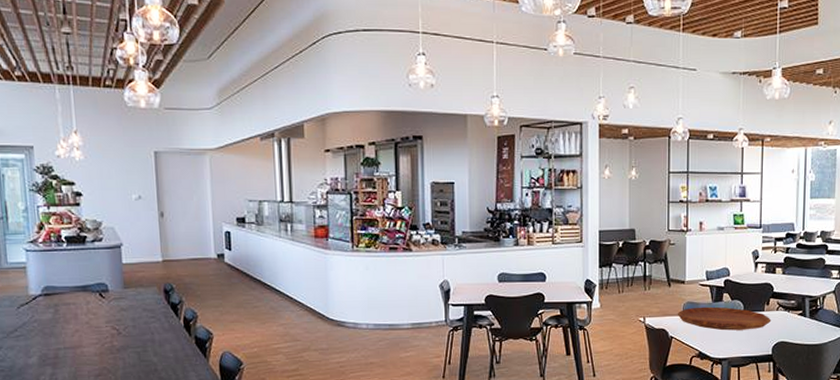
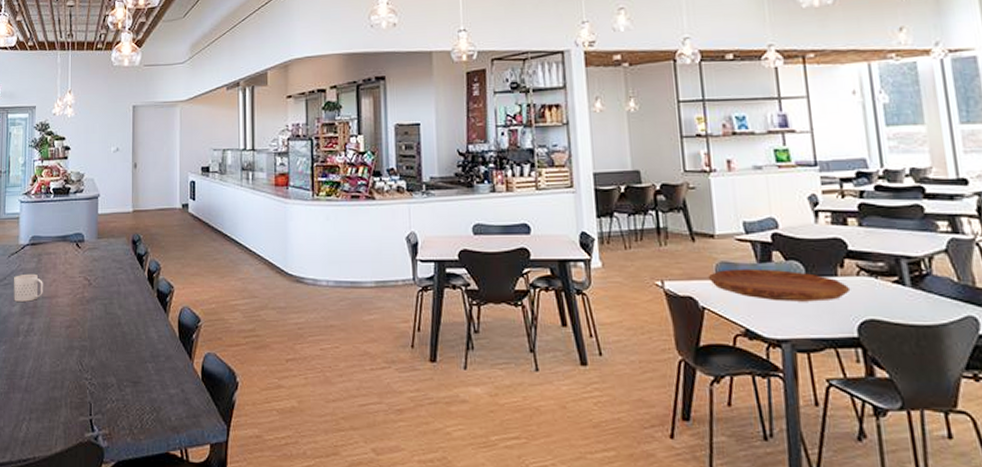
mug: none [27,324,65,353] -> present [14,273,43,302]

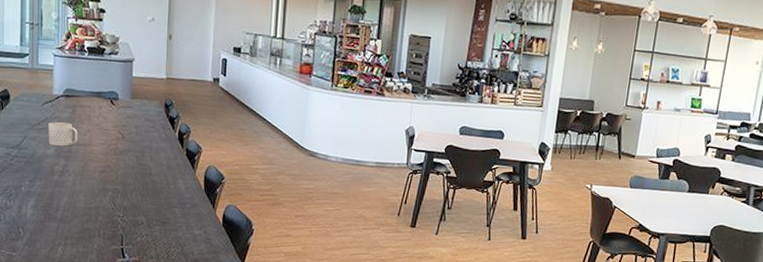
tray: present [708,268,851,302] -> none [623,181,714,210]

